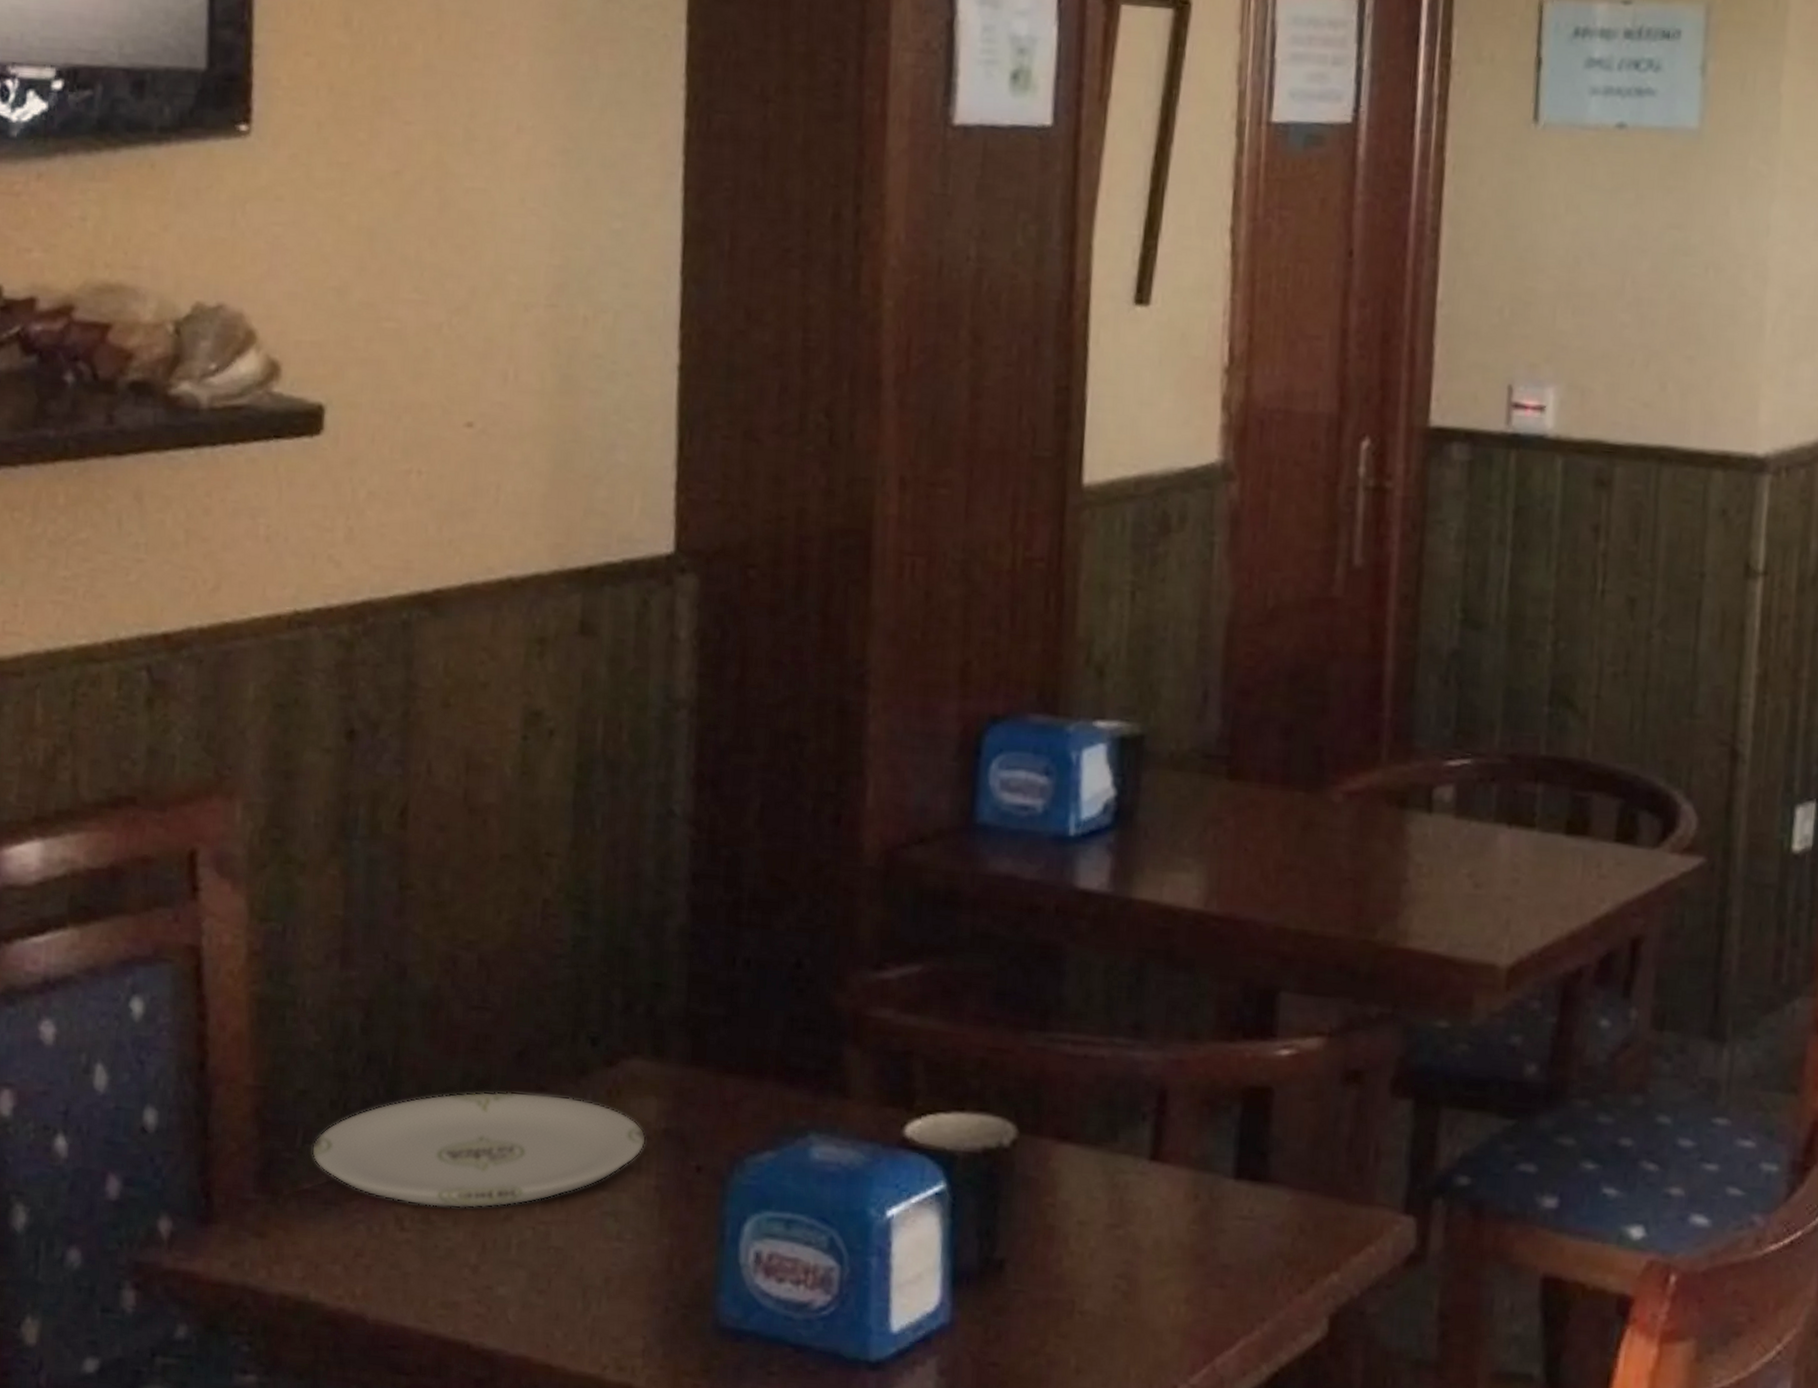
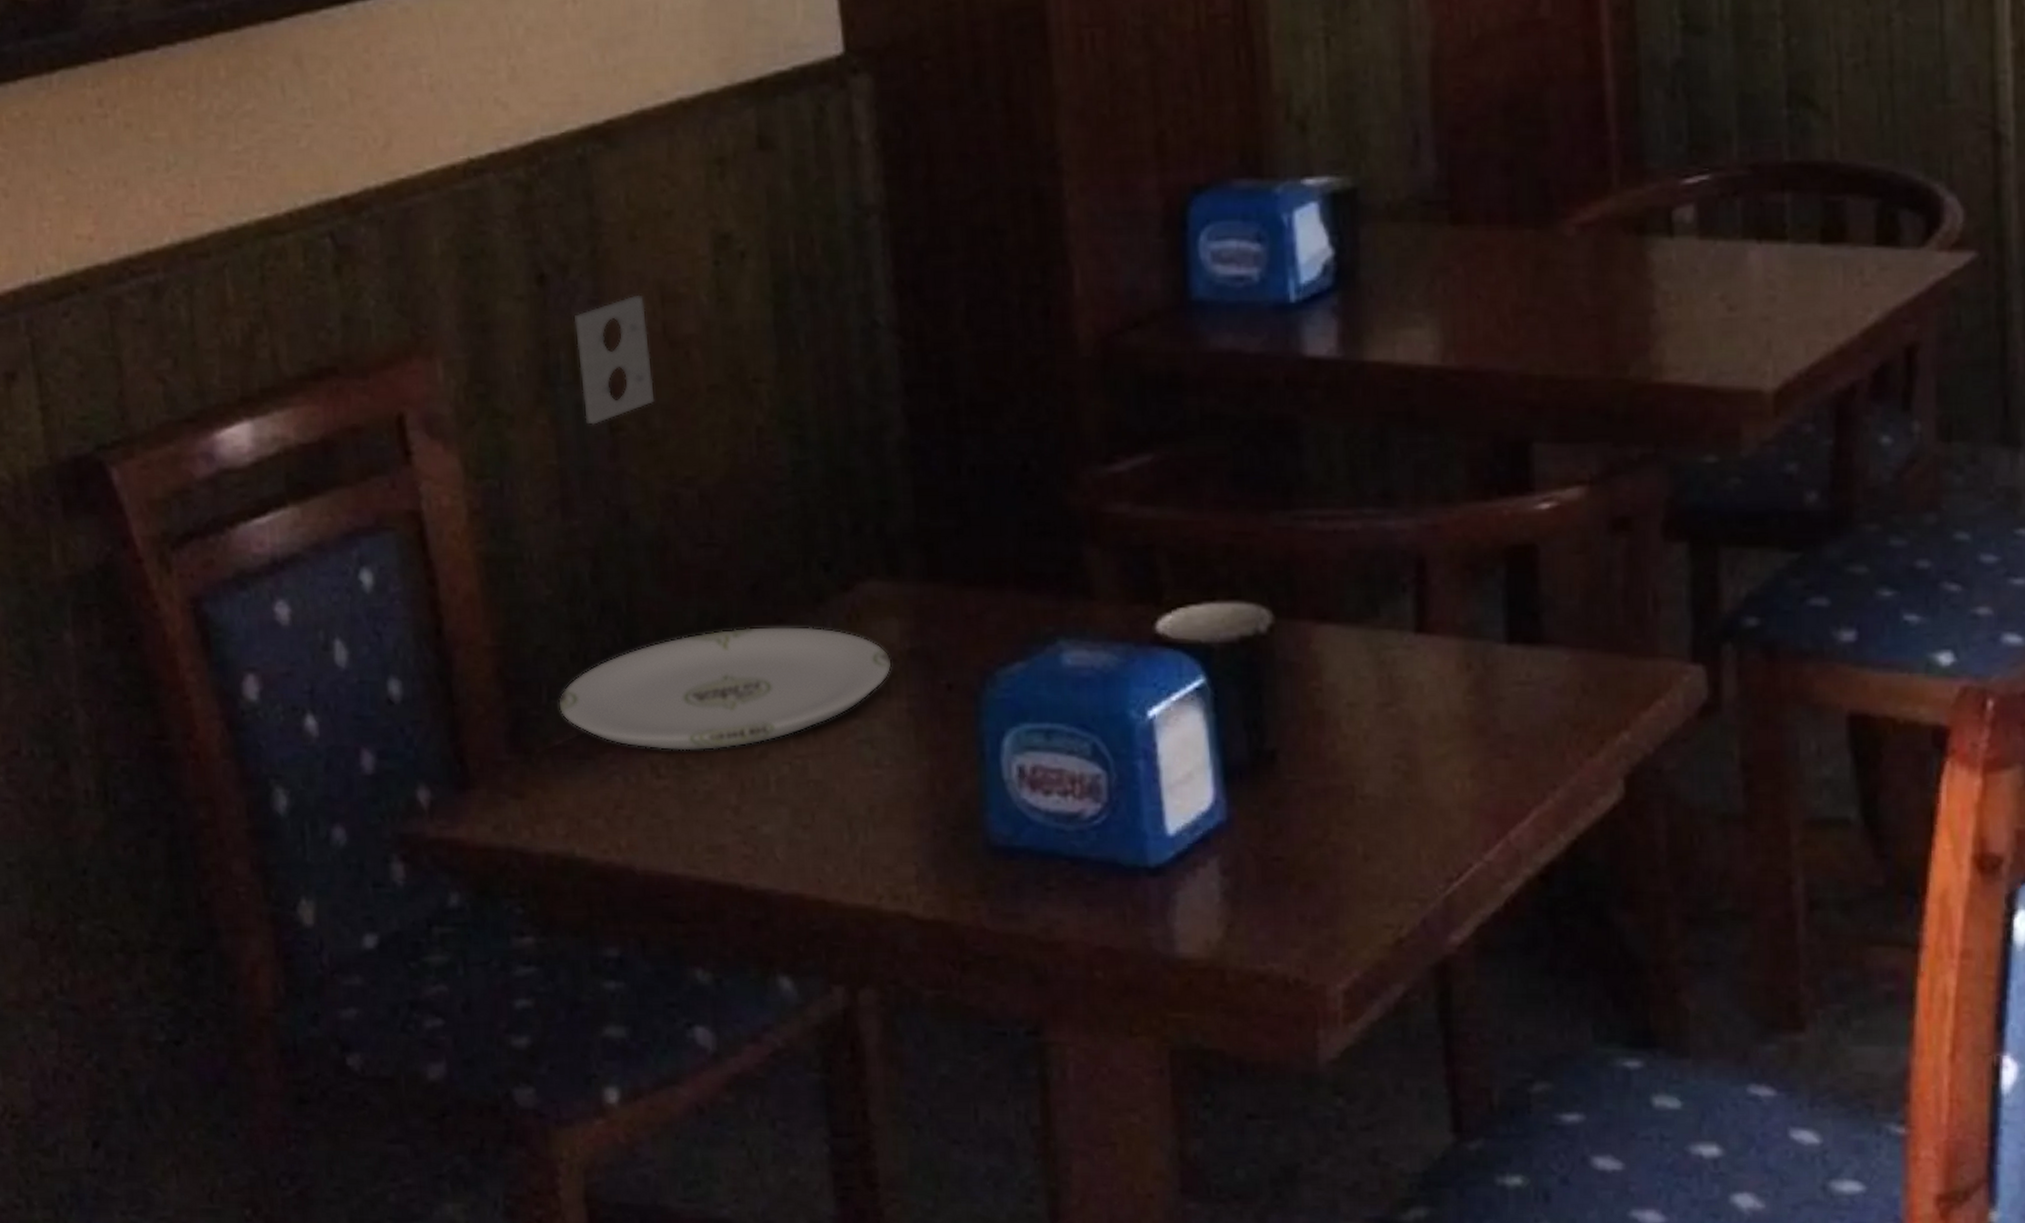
electrical outlet: none [376,759,450,881] -> present [574,295,655,425]

